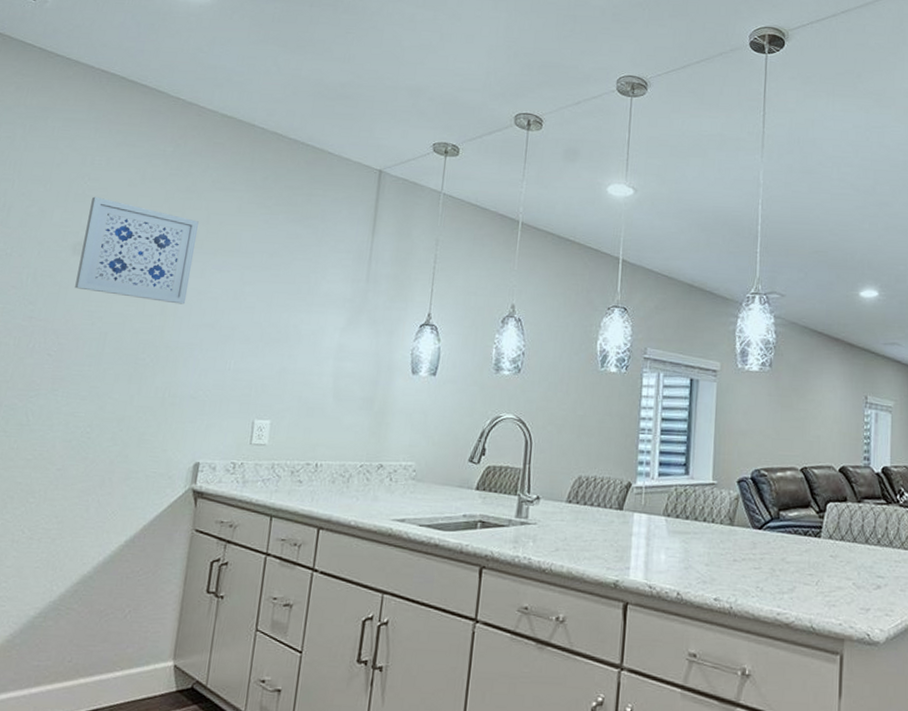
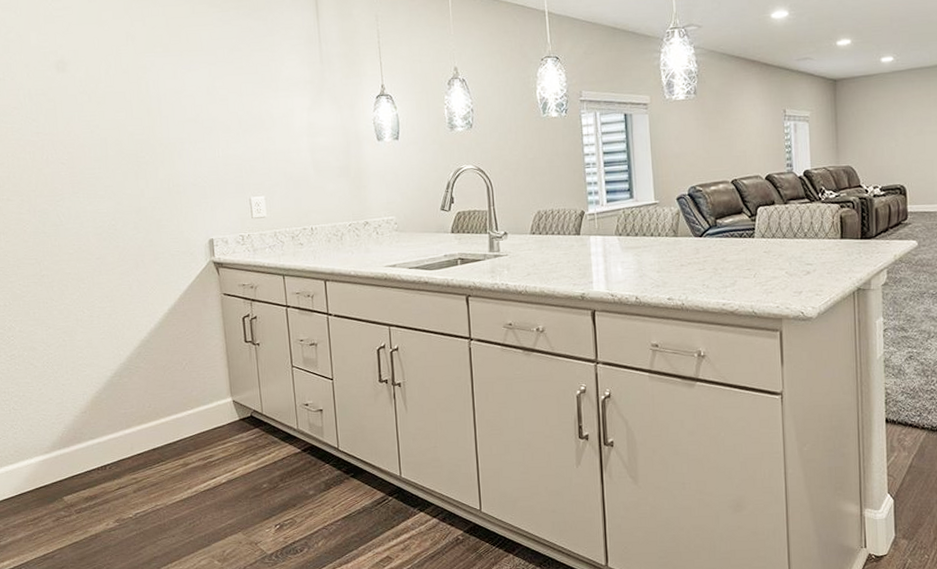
wall art: present [75,196,200,305] -> none [60,16,167,105]

